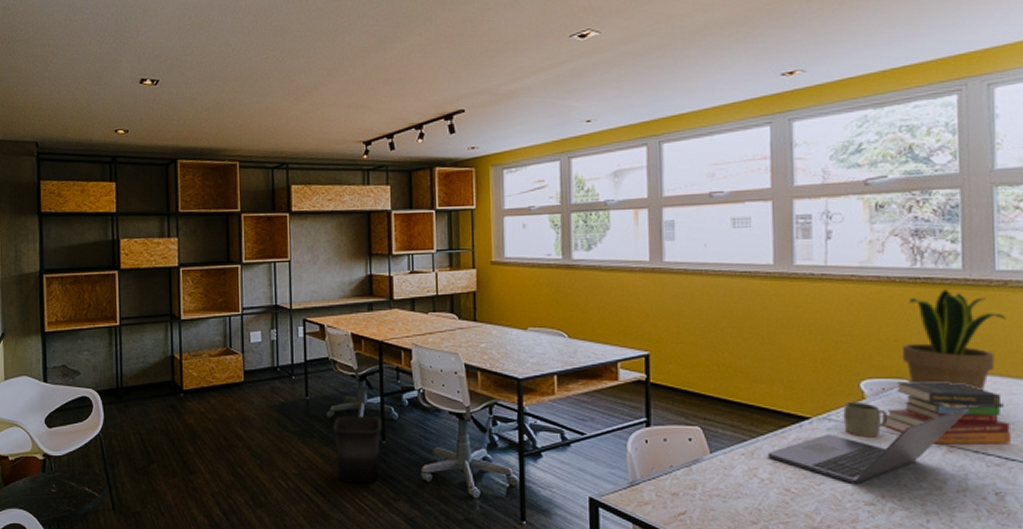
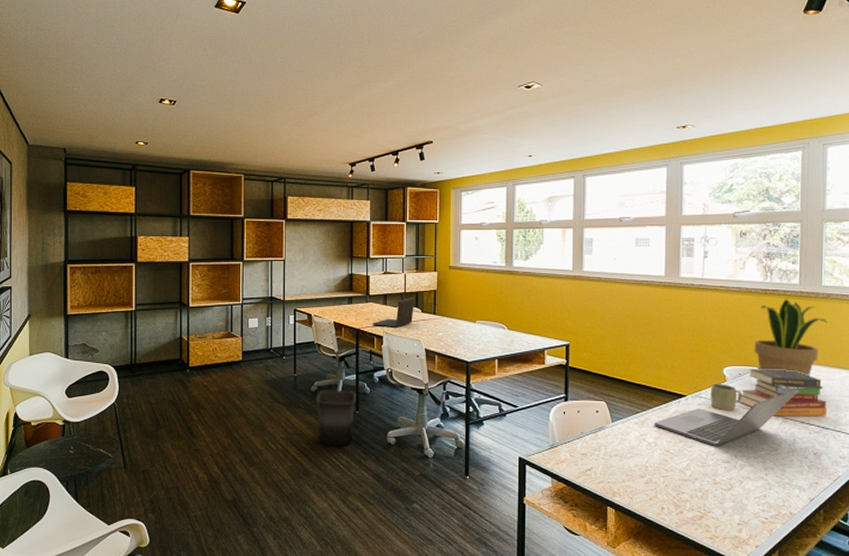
laptop: none [398,300,450,339] -> present [372,297,415,328]

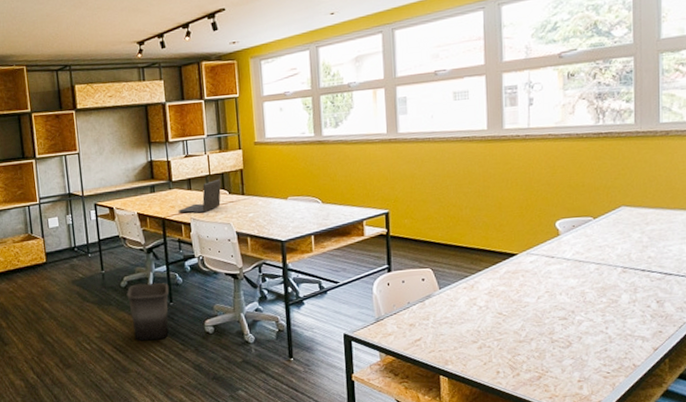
laptop: present [654,389,799,447] -> none [484,235,638,305]
mug: present [710,383,742,411] -> none [543,238,577,266]
books: present [737,369,828,417] -> none [571,216,670,267]
potted plant: present [754,298,828,377] -> none [587,140,668,222]

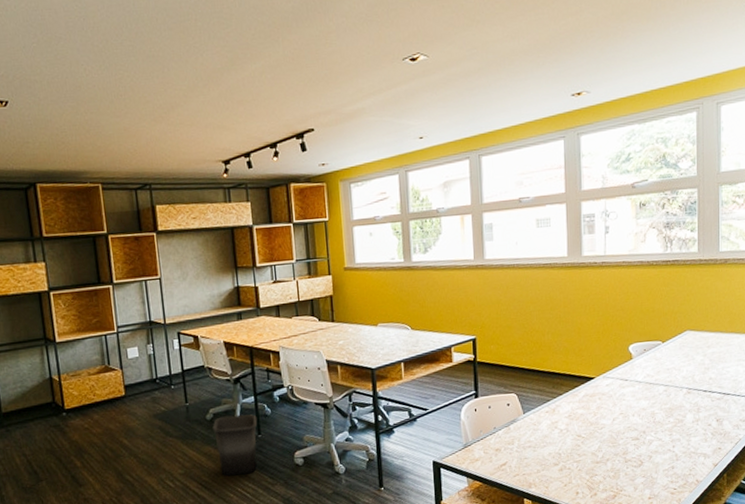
laptop: present [178,178,221,214] -> none [266,305,311,342]

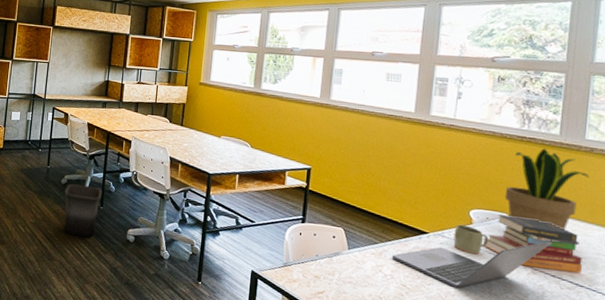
laptop: none [564,358,701,426] -> present [391,241,552,289]
mug: none [617,361,648,389] -> present [453,224,488,255]
books: none [643,340,728,388] -> present [482,214,583,273]
potted plant: none [657,267,726,345] -> present [504,148,590,230]

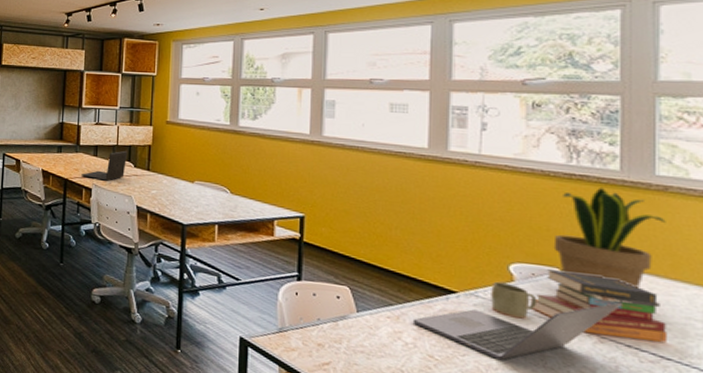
waste bin: present [64,184,103,238] -> none [19,238,62,299]
laptop: none [123,107,165,134] -> present [81,150,128,181]

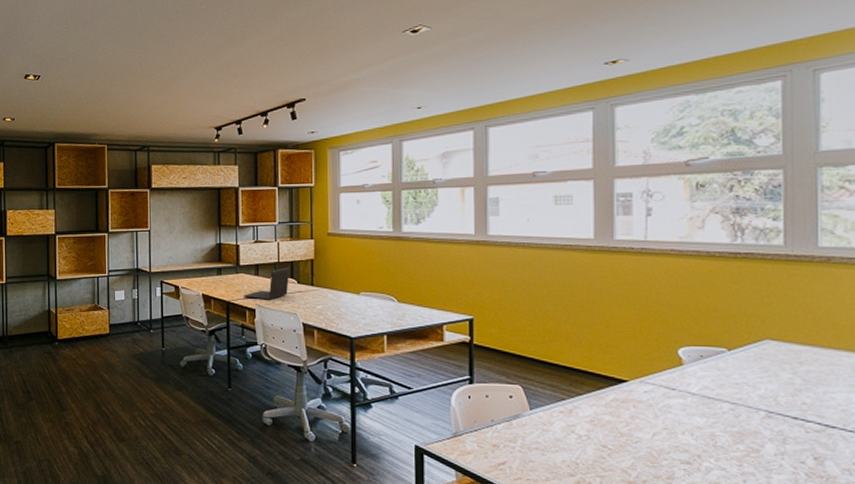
laptop: present [412,302,622,361] -> none [585,376,788,445]
mug: present [491,281,536,319] -> none [661,366,705,401]
books: present [529,269,668,342] -> none [698,350,833,411]
potted plant: present [553,186,666,289] -> none [720,263,829,361]

